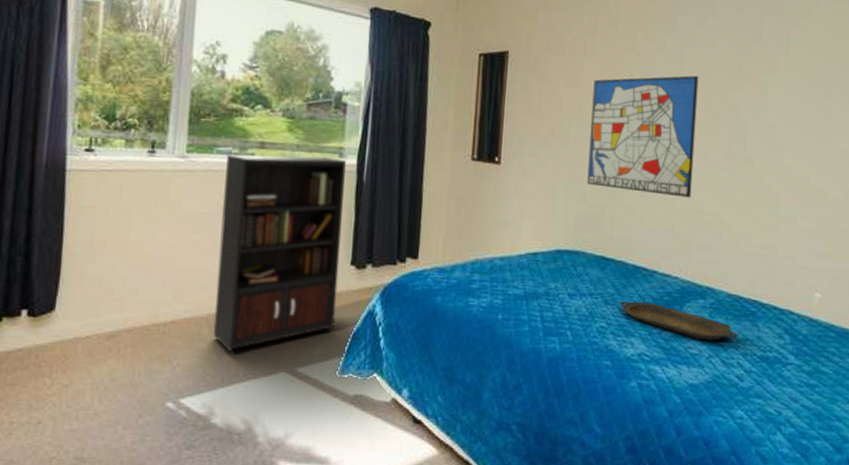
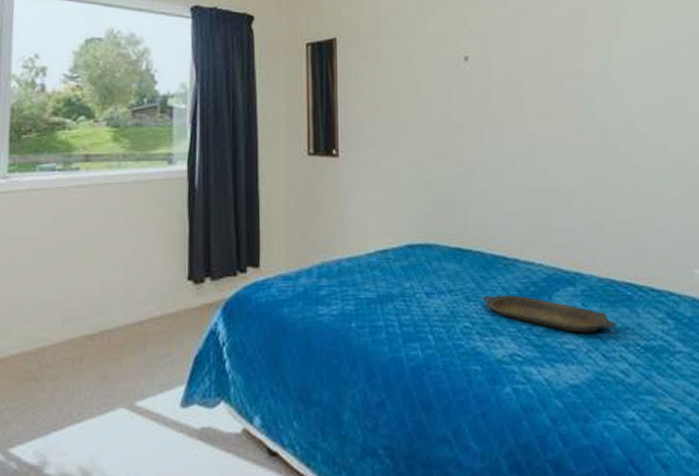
bookcase: present [213,154,346,353] -> none [43,165,176,390]
wall art: present [587,75,699,198] -> none [428,46,545,176]

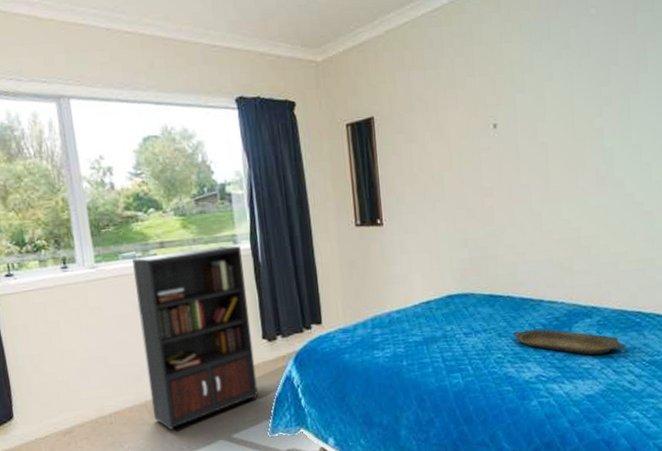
bookcase: none [43,165,176,390] -> present [132,245,259,431]

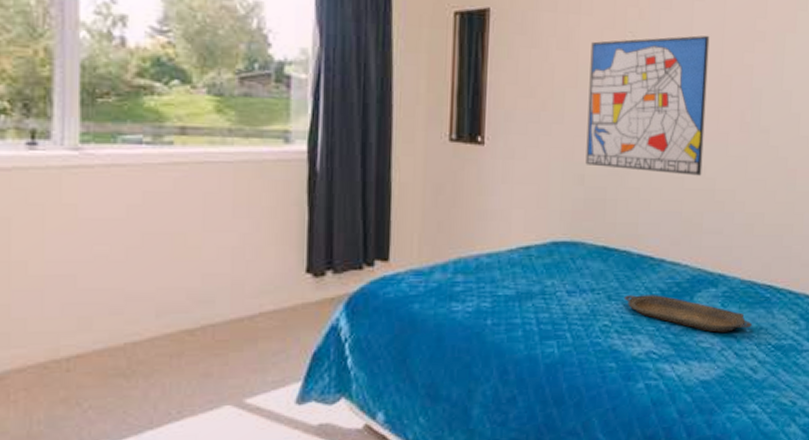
bookcase: present [132,245,259,431] -> none [133,143,294,387]
wall art: none [459,108,567,231] -> present [585,35,710,176]

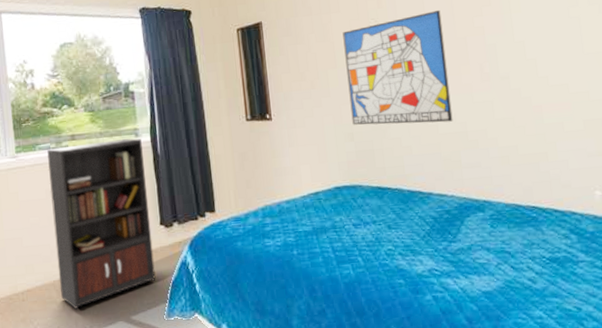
bookcase: none [133,143,294,387] -> present [47,138,156,310]
serving tray: present [624,295,752,333] -> none [402,222,523,250]

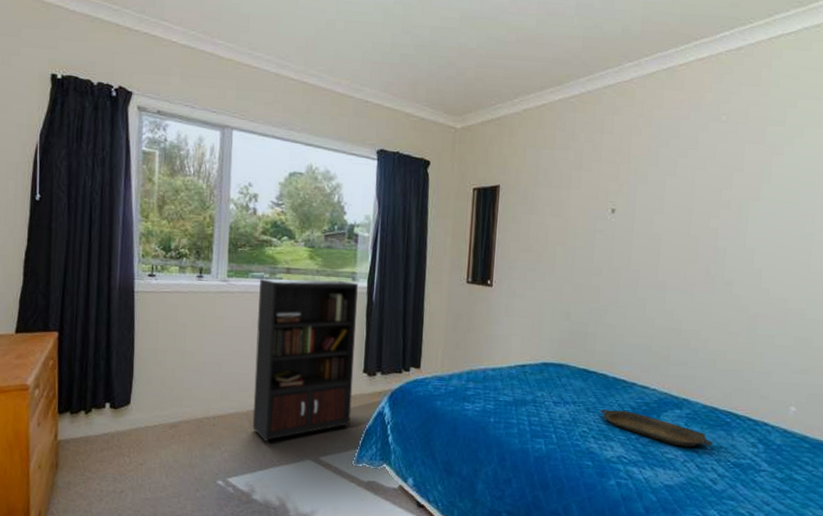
wall art: present [342,9,453,125] -> none [571,204,680,317]
serving tray: none [402,222,523,250] -> present [600,409,713,448]

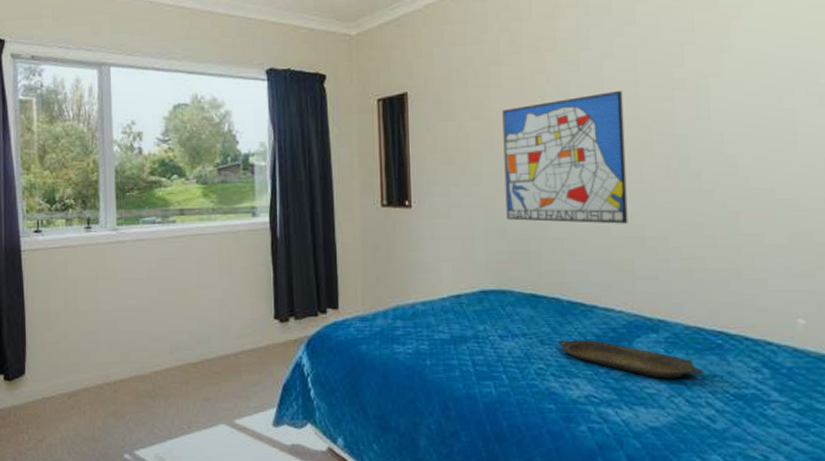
bookcase: present [252,278,358,442] -> none [151,218,265,407]
wall art: none [571,204,680,317] -> present [502,90,628,224]

